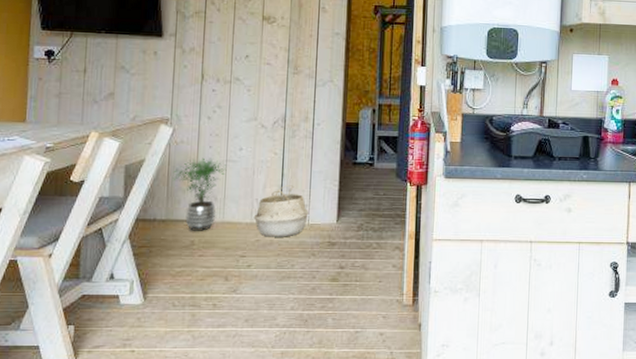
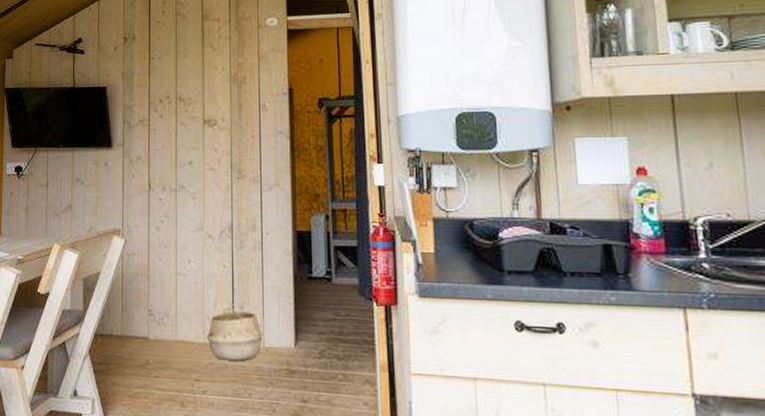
potted plant: present [173,157,227,231] -> none [126,270,177,350]

